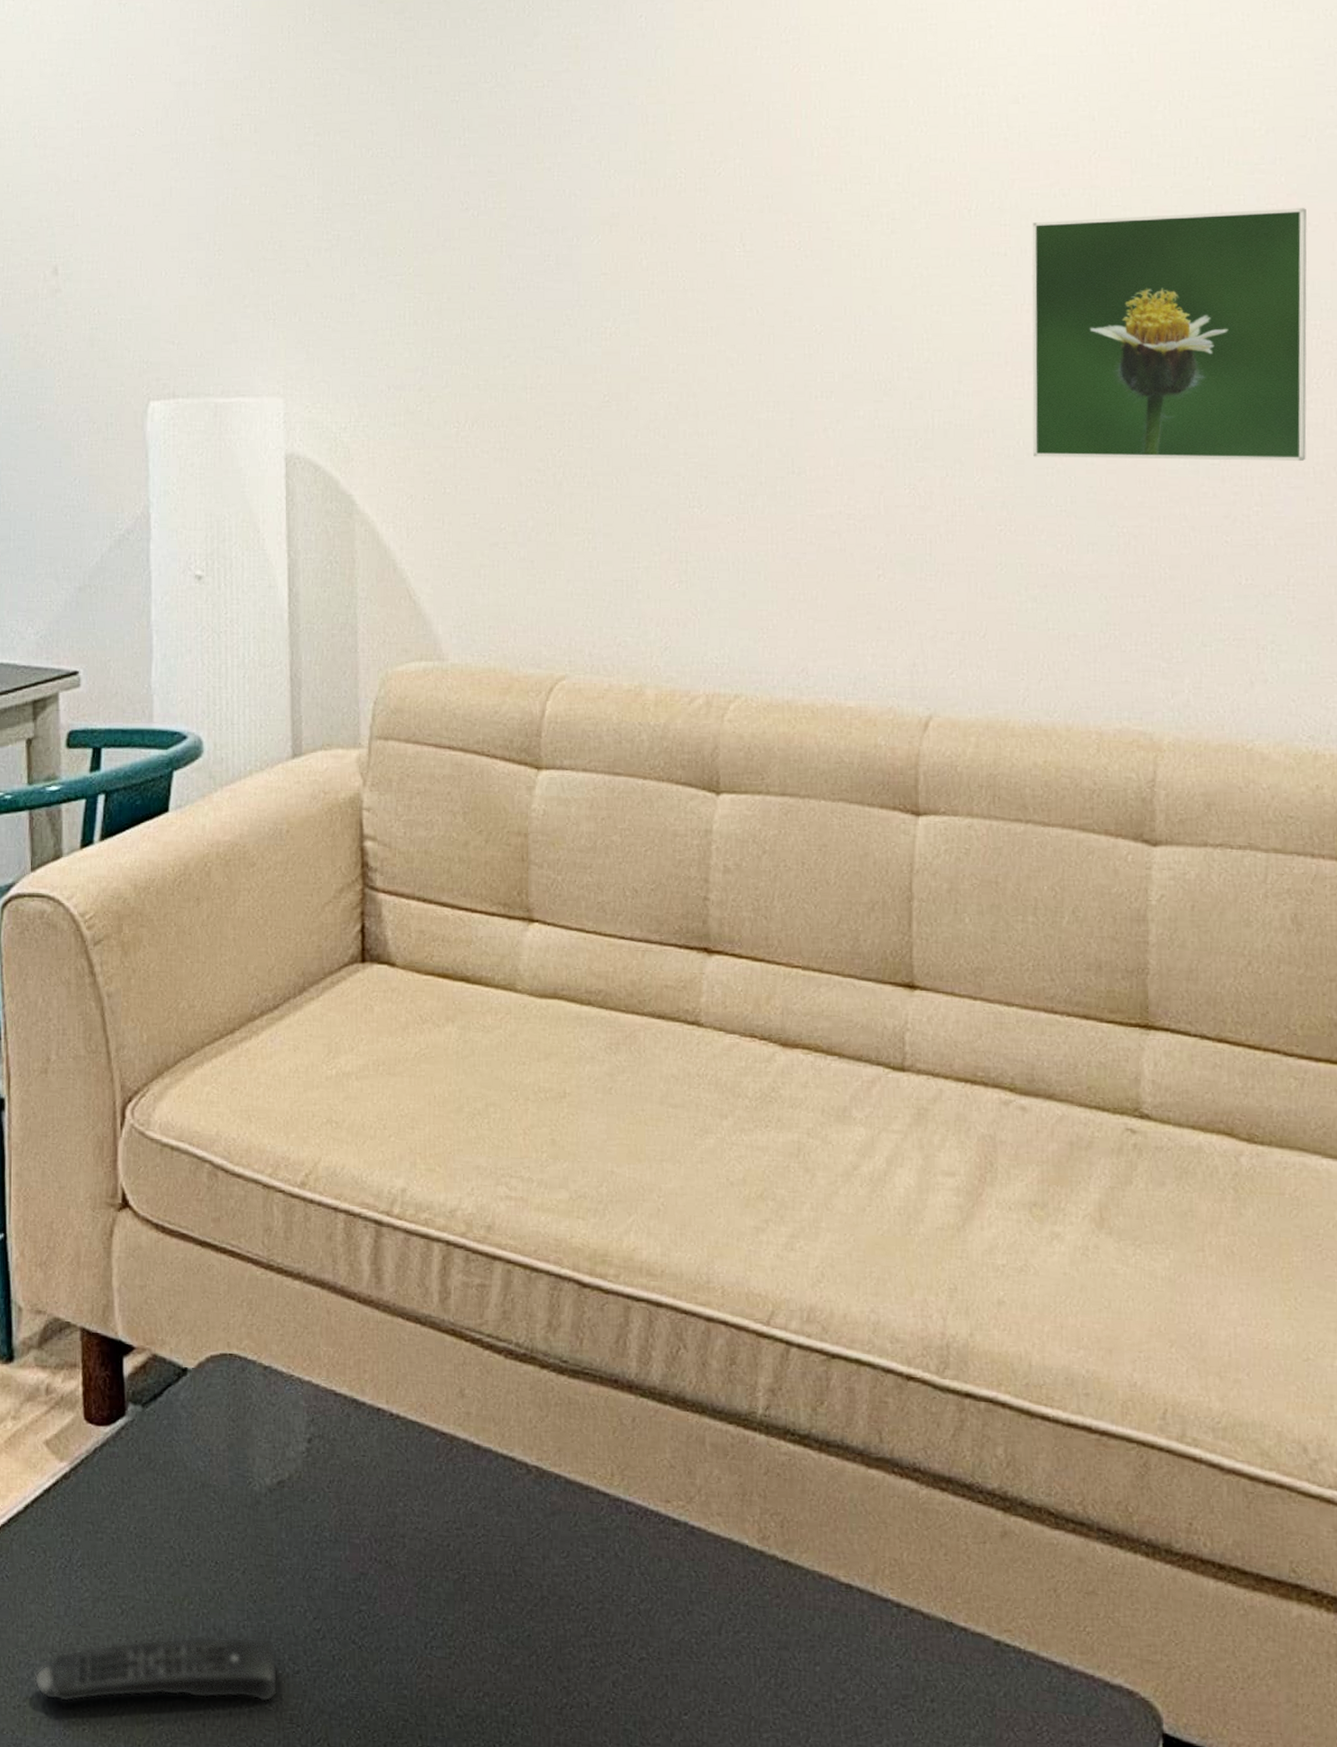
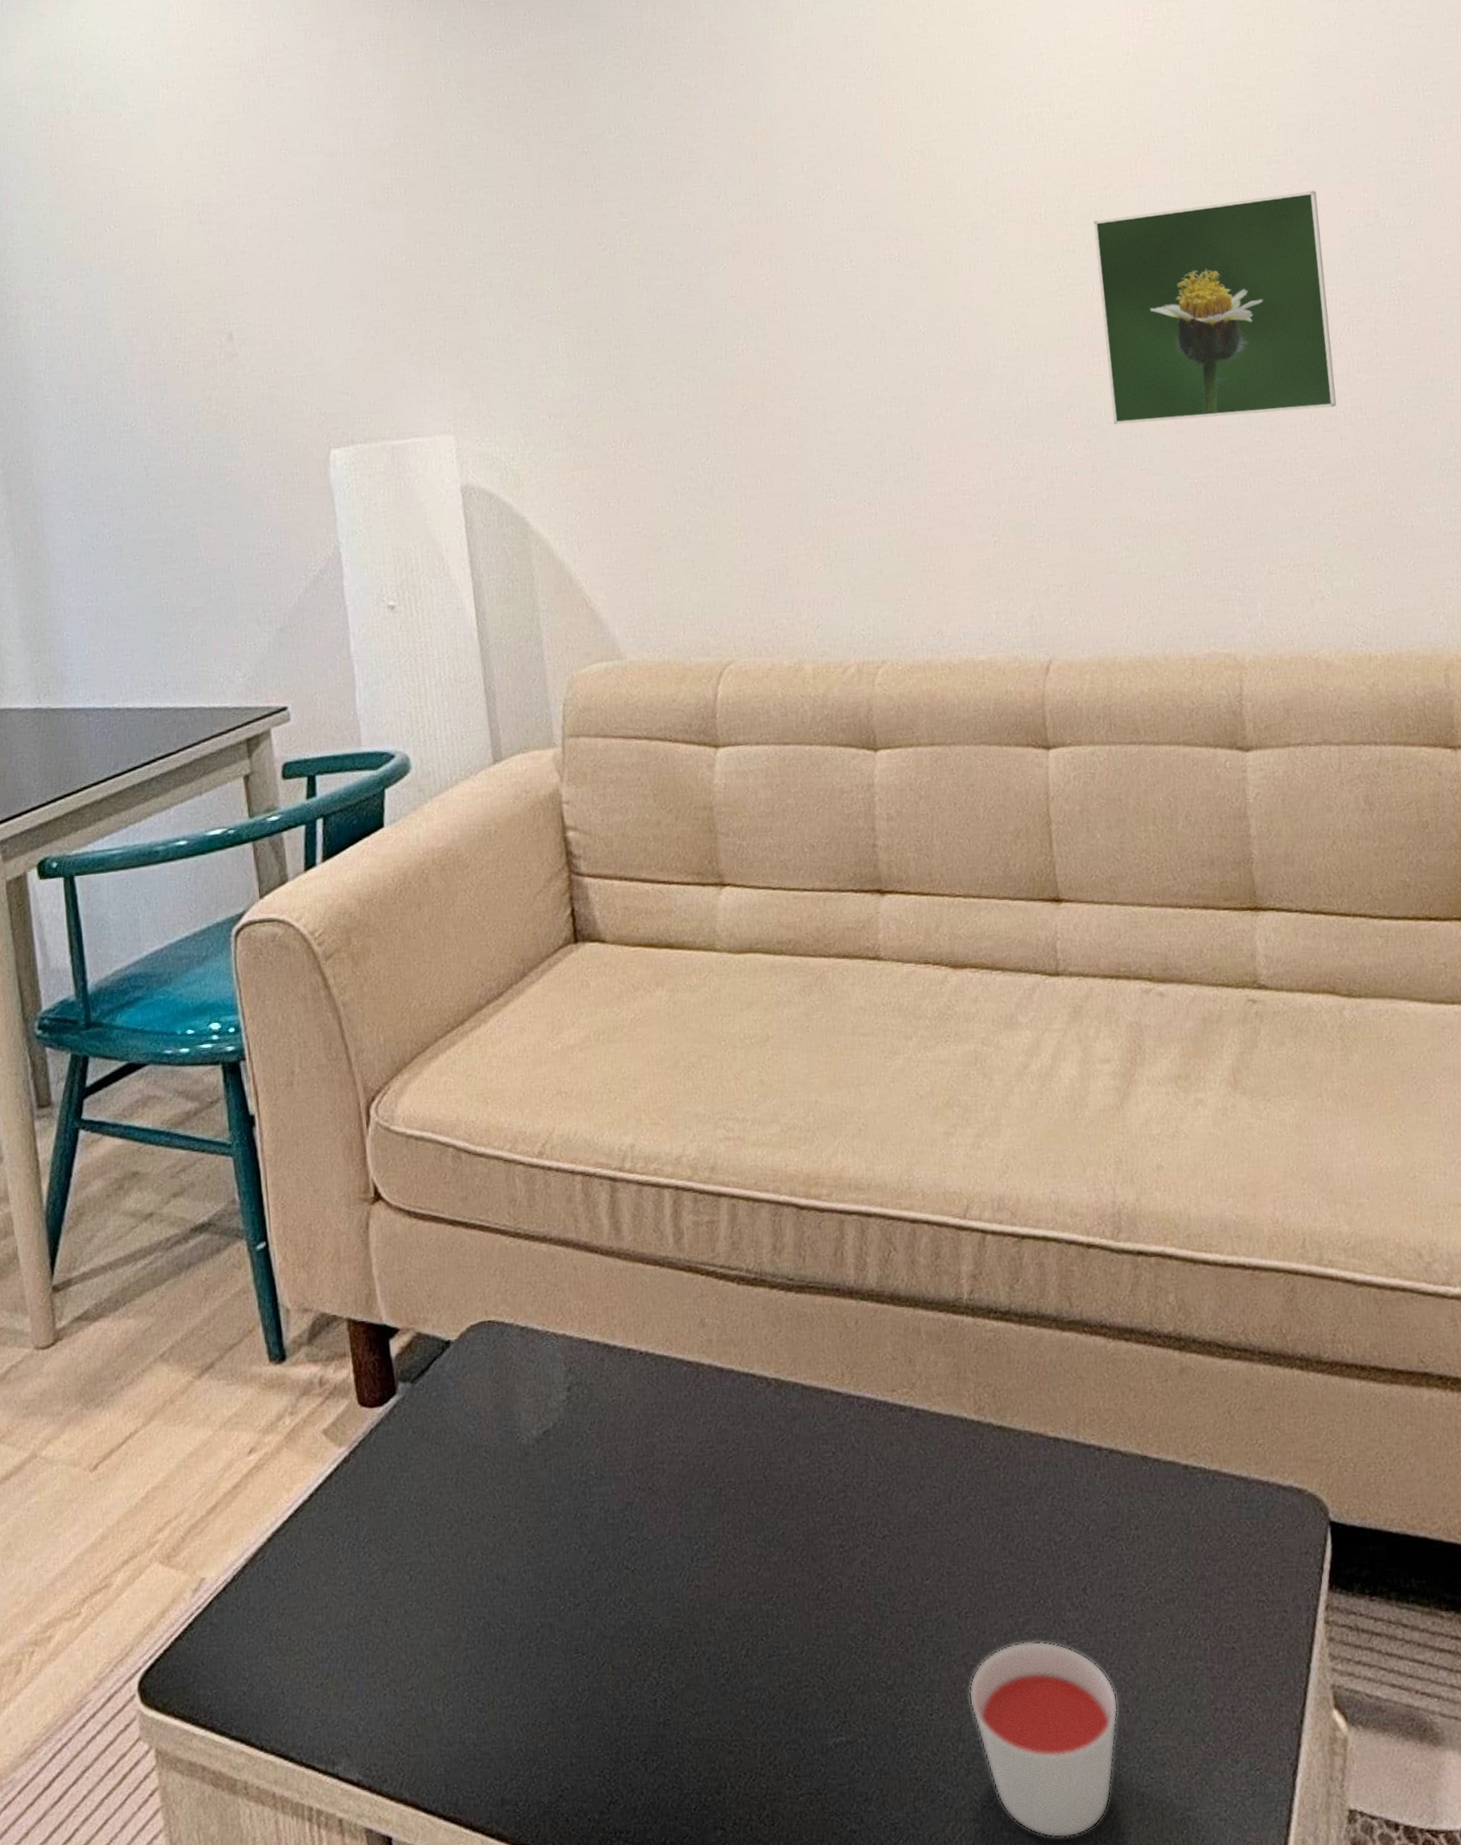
remote control: present [34,1637,278,1703] -> none [333,1579,562,1673]

